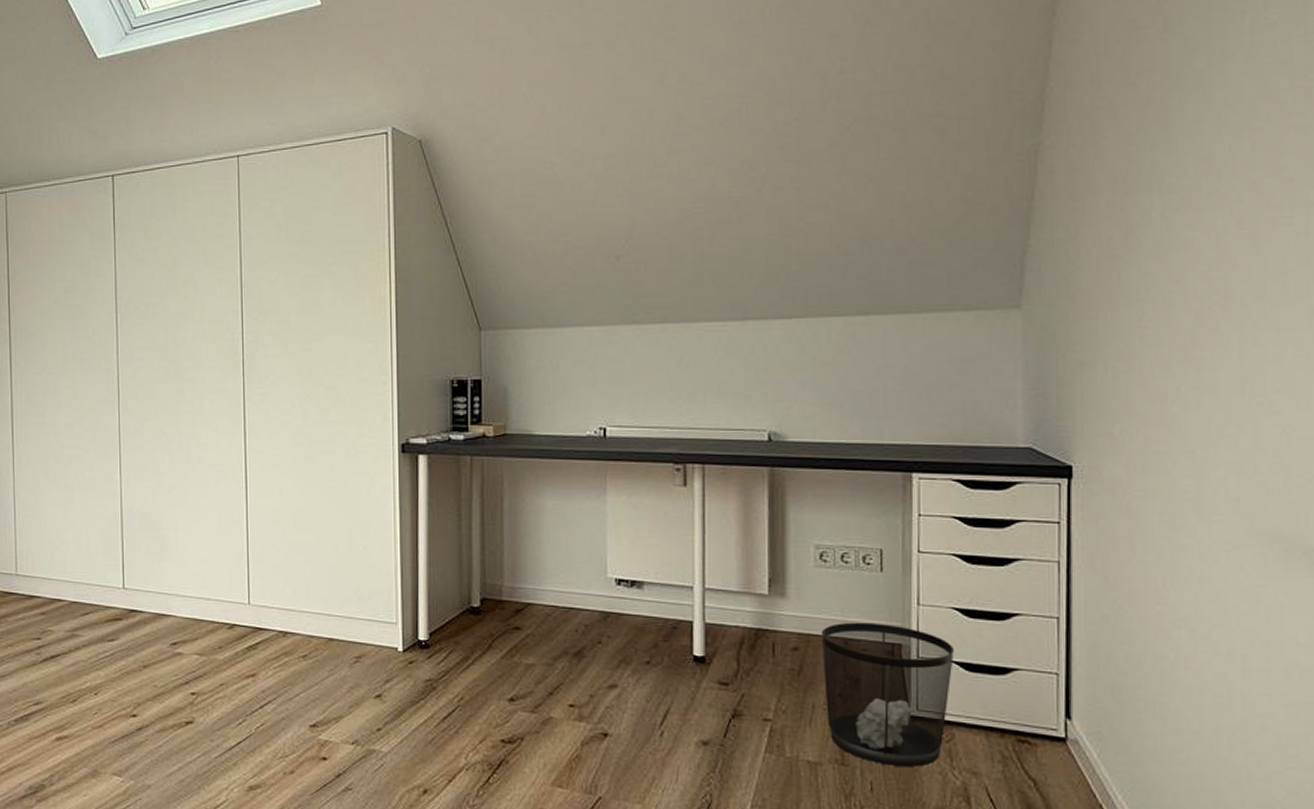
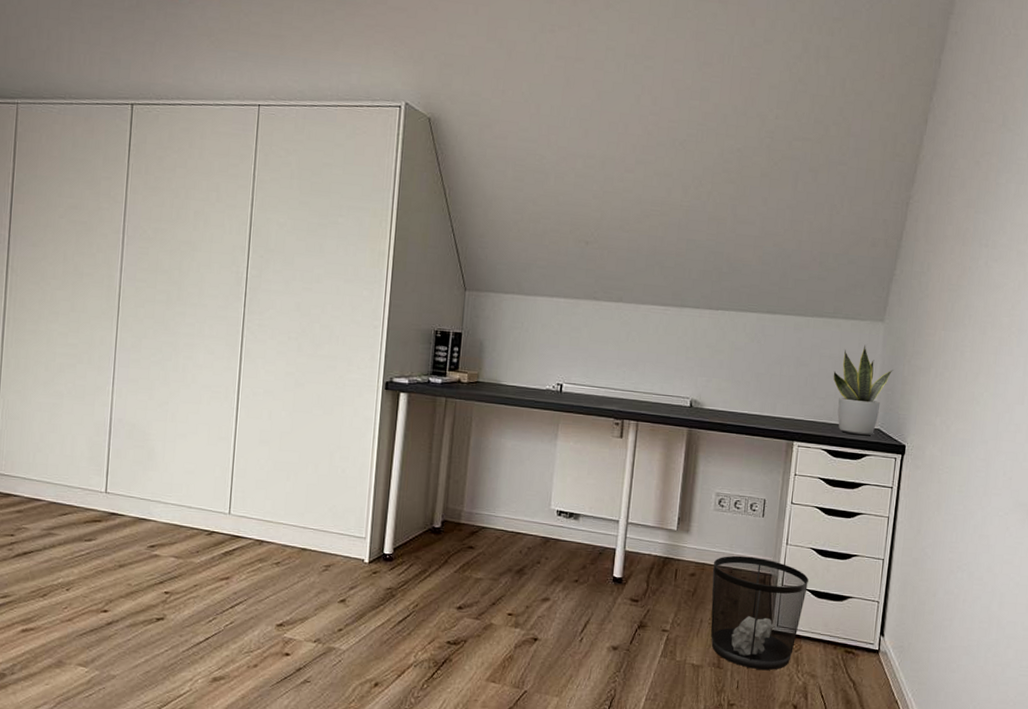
potted plant: none [957,340,1042,458] -> present [833,344,893,436]

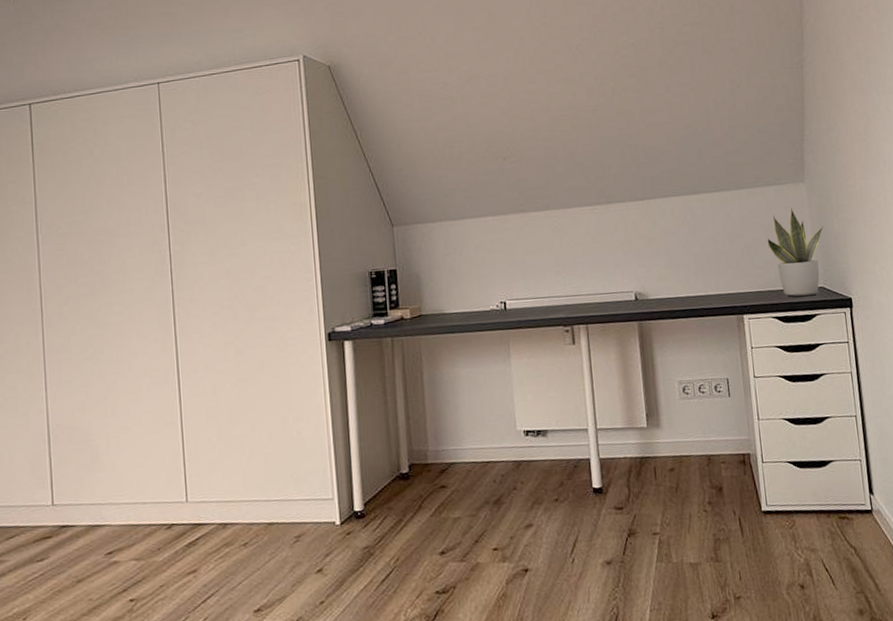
waste bin: present [711,555,809,670] -> none [689,438,788,556]

